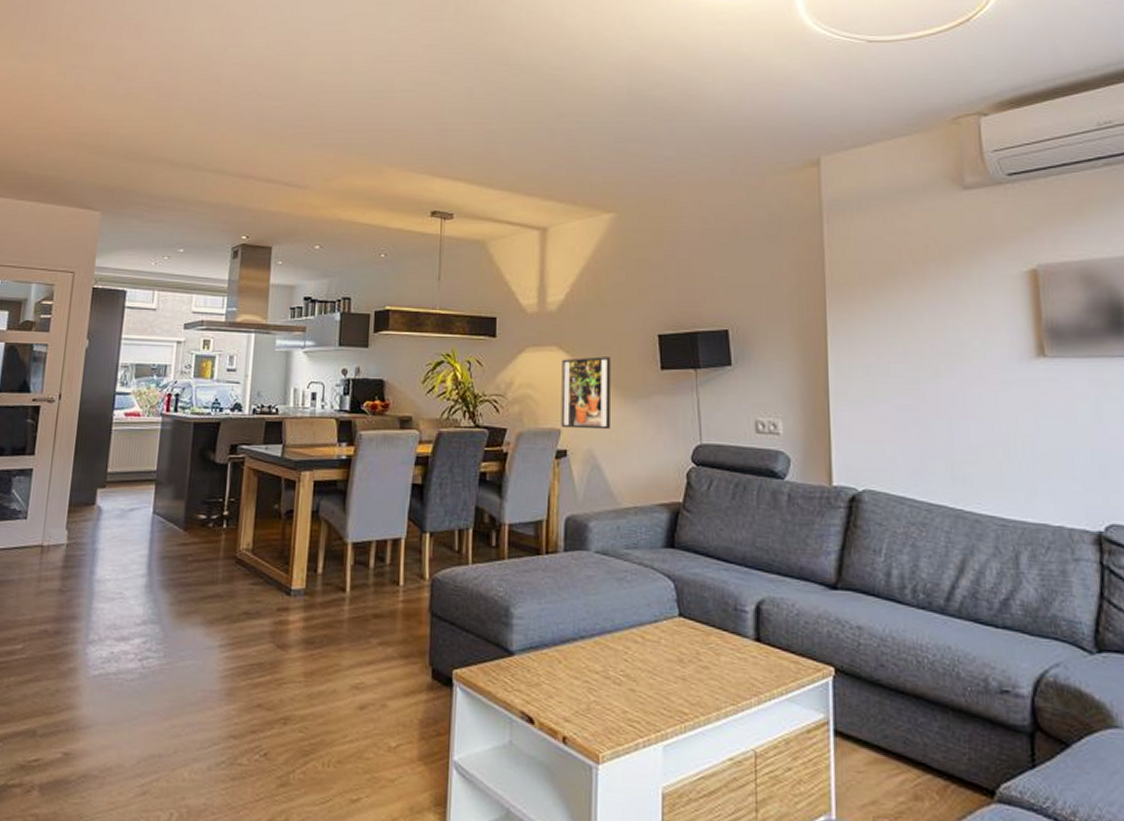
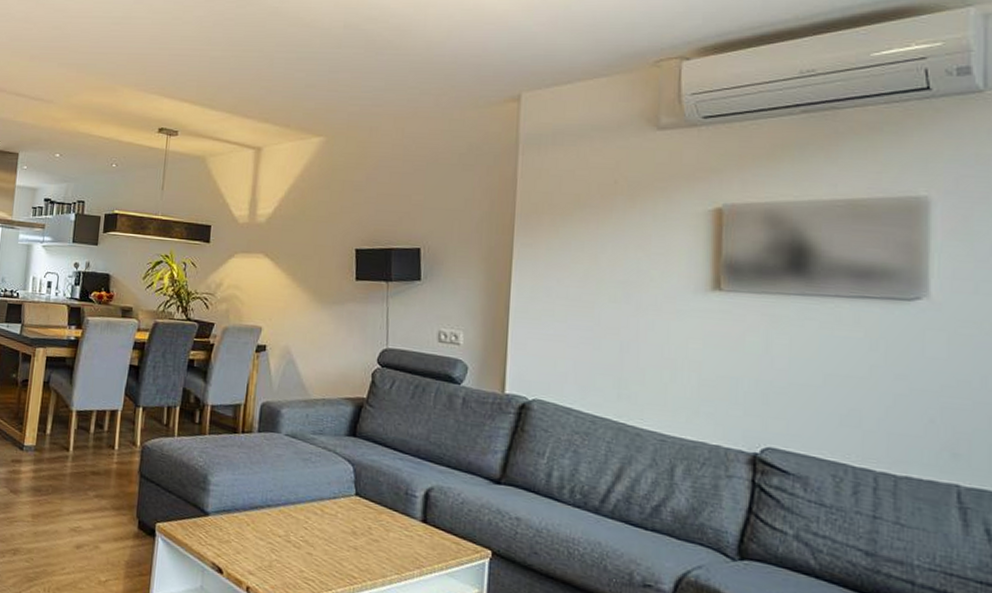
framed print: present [561,356,611,430] -> none [262,265,311,331]

